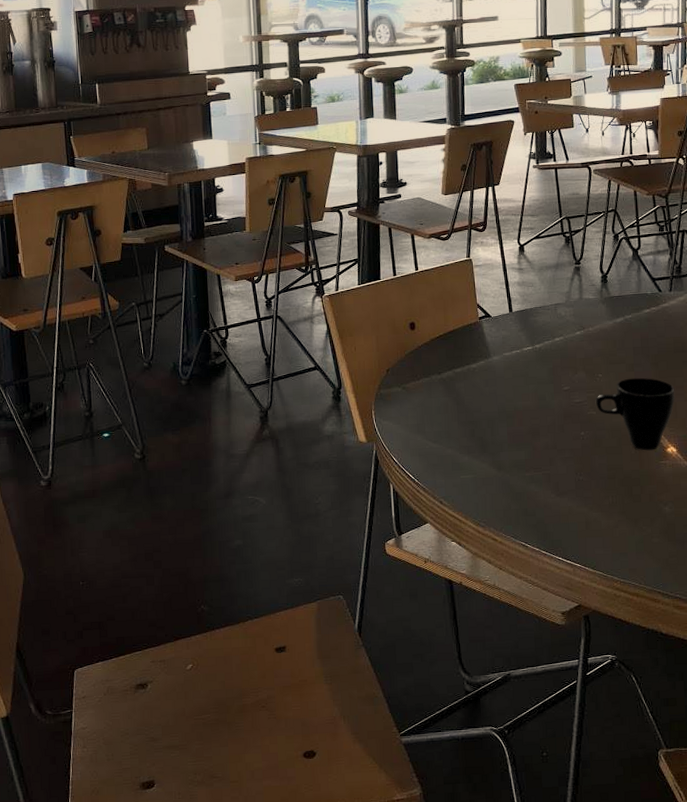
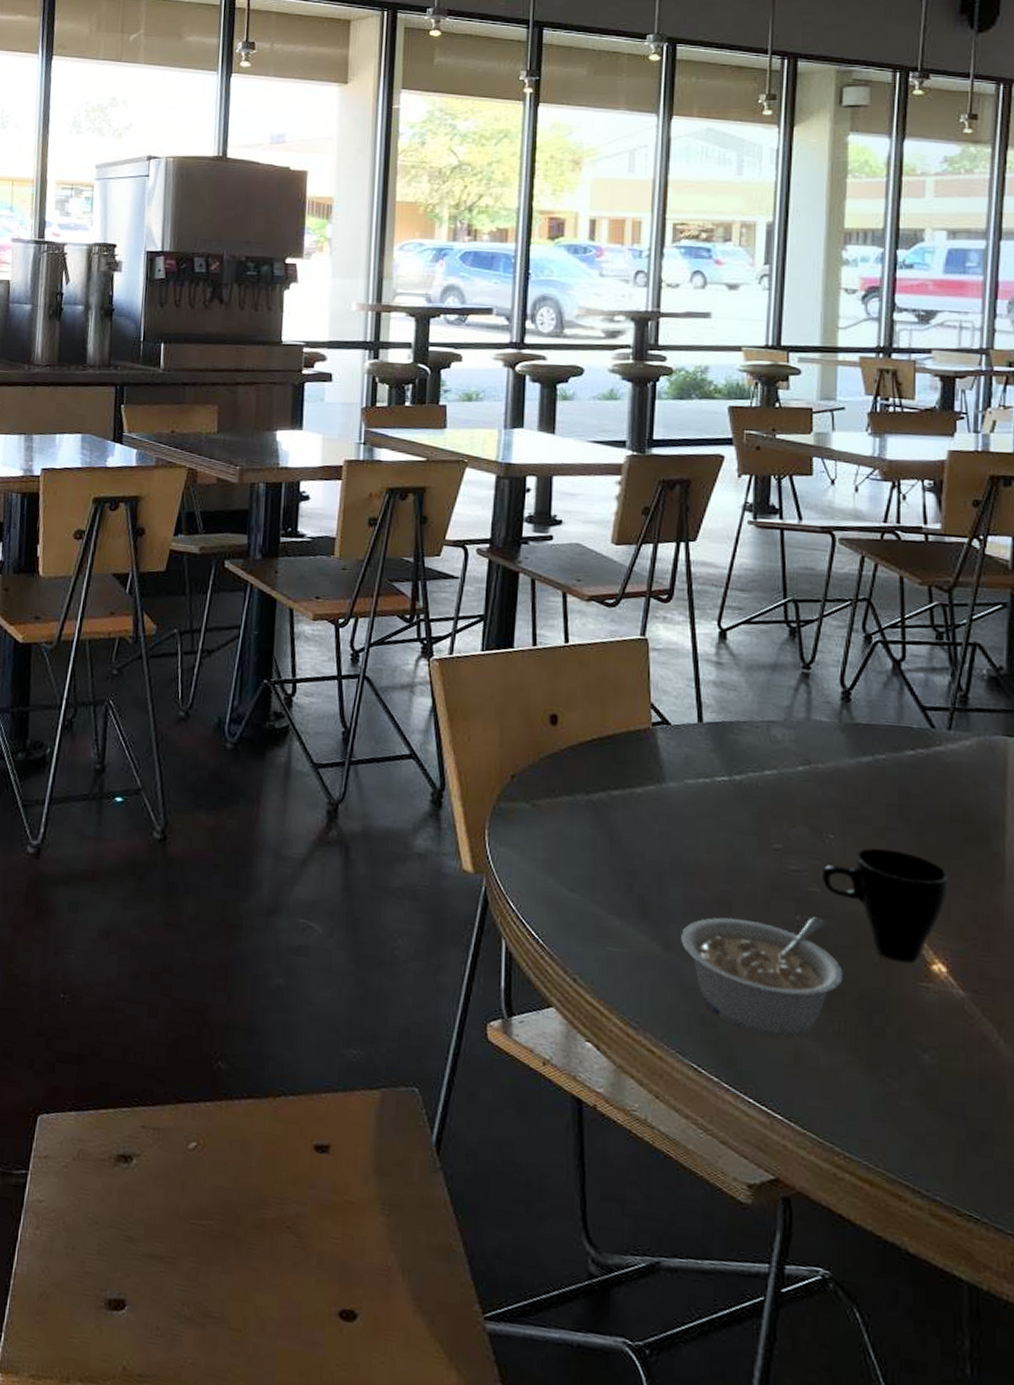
legume: none [508,431,613,515] -> present [681,917,843,1038]

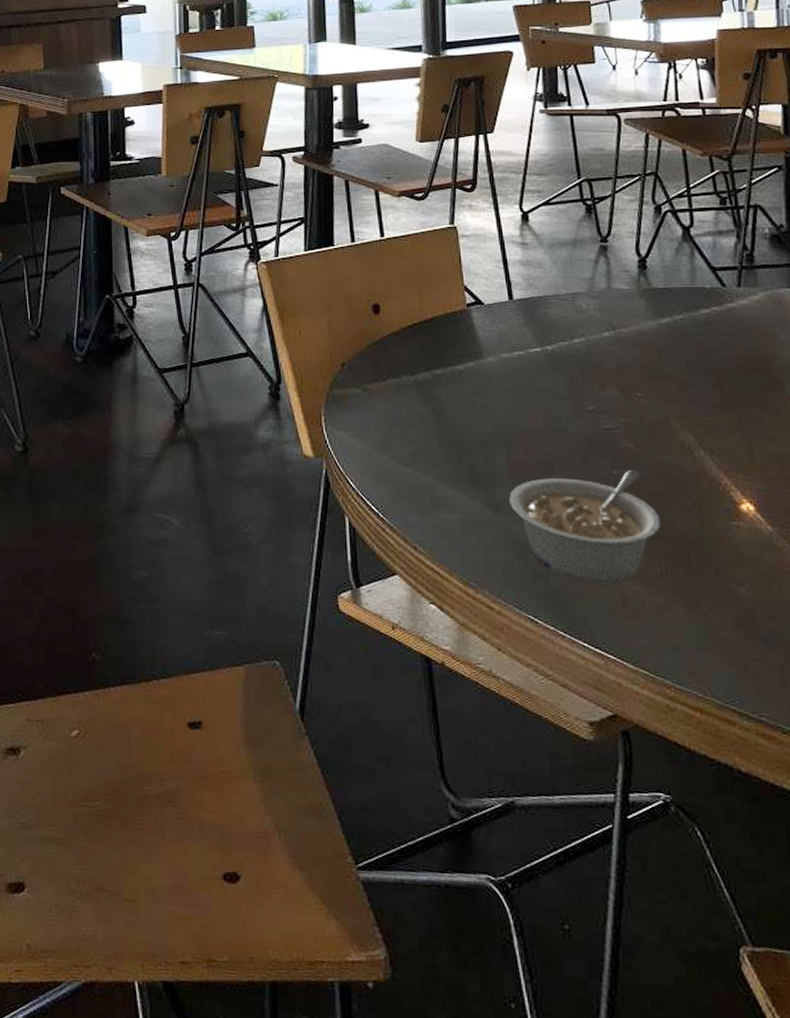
cup: present [821,848,949,964] -> none [632,401,751,505]

